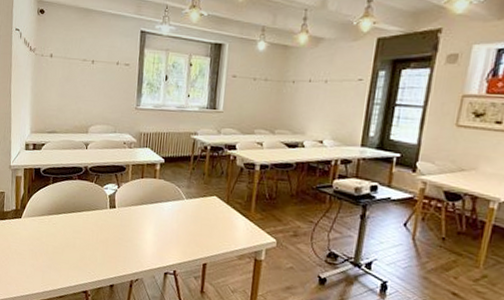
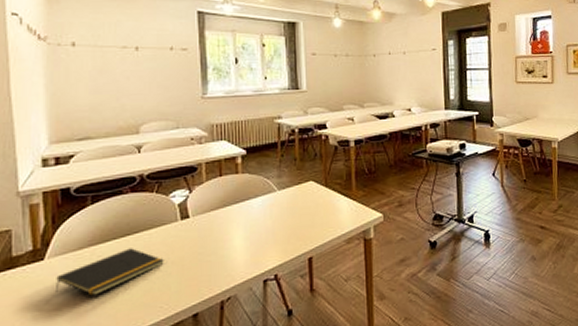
notepad: none [26,222,95,252] -> present [56,248,164,296]

